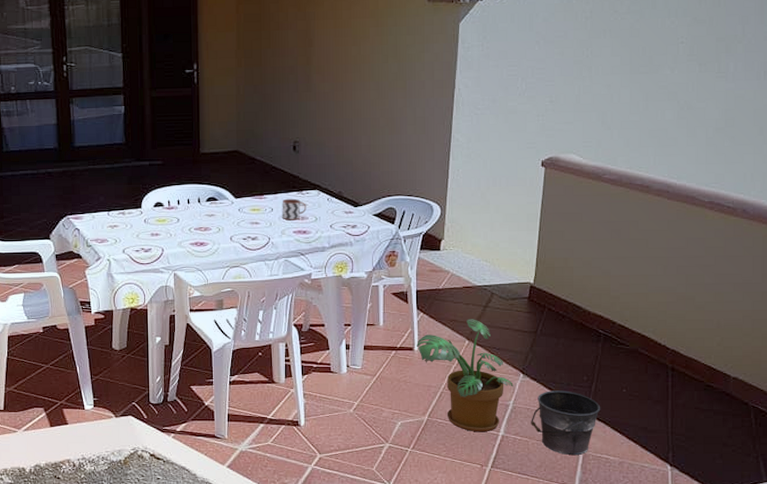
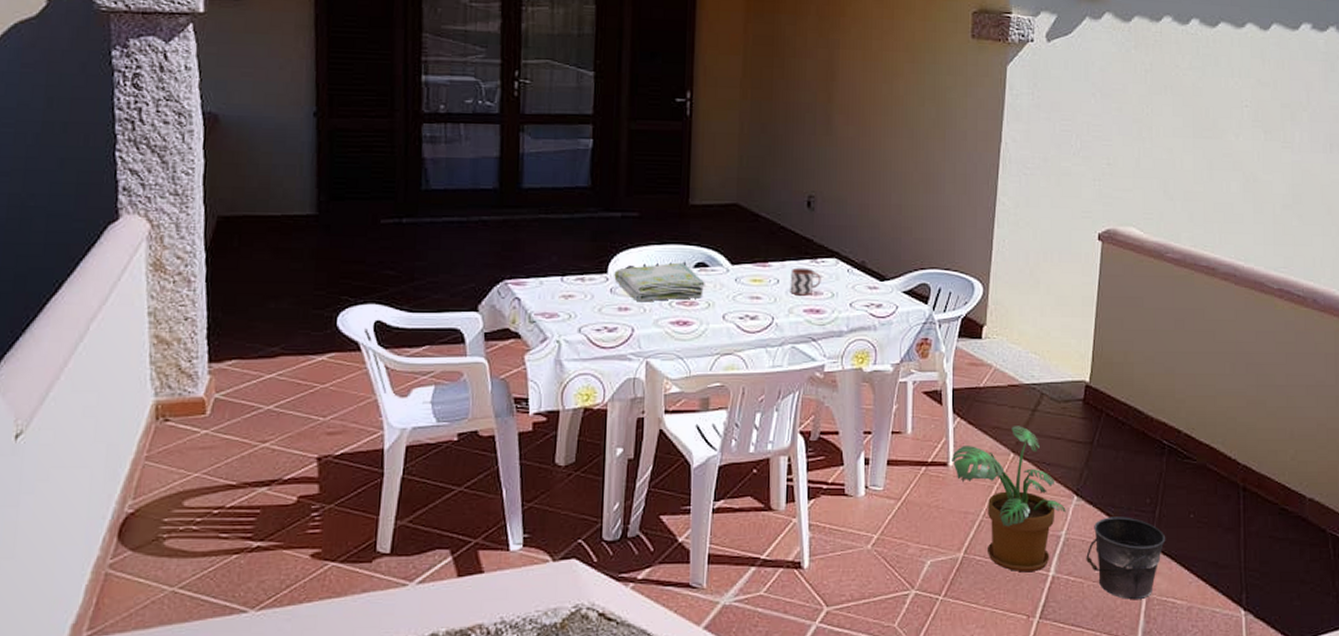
towel: none [146,198,216,229] -> present [614,262,705,302]

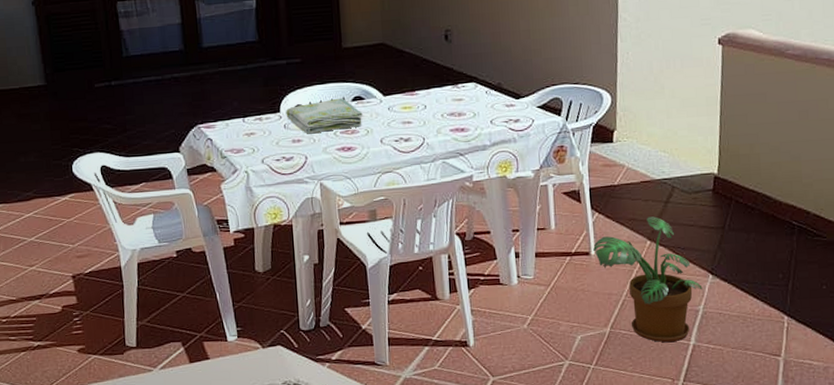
cup: present [790,267,821,296] -> none [435,93,463,118]
bucket: present [1086,517,1166,599] -> none [724,291,800,362]

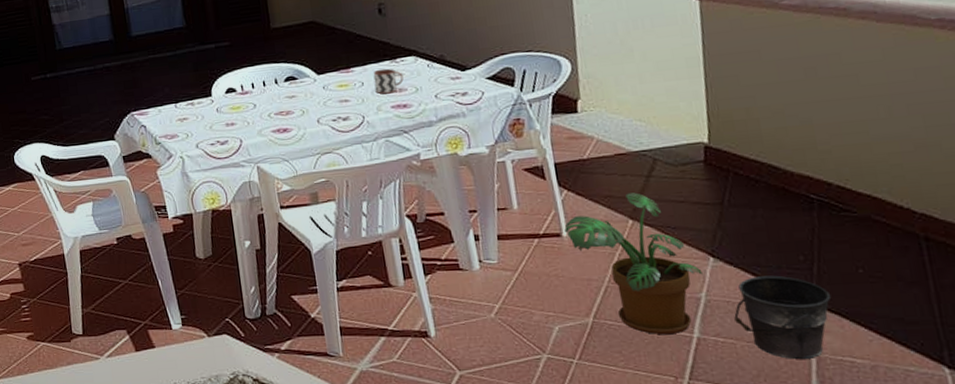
towel: present [286,98,363,134] -> none [217,79,297,117]
cup: none [435,93,463,118] -> present [373,68,404,94]
bucket: none [724,291,800,362] -> present [734,275,832,359]

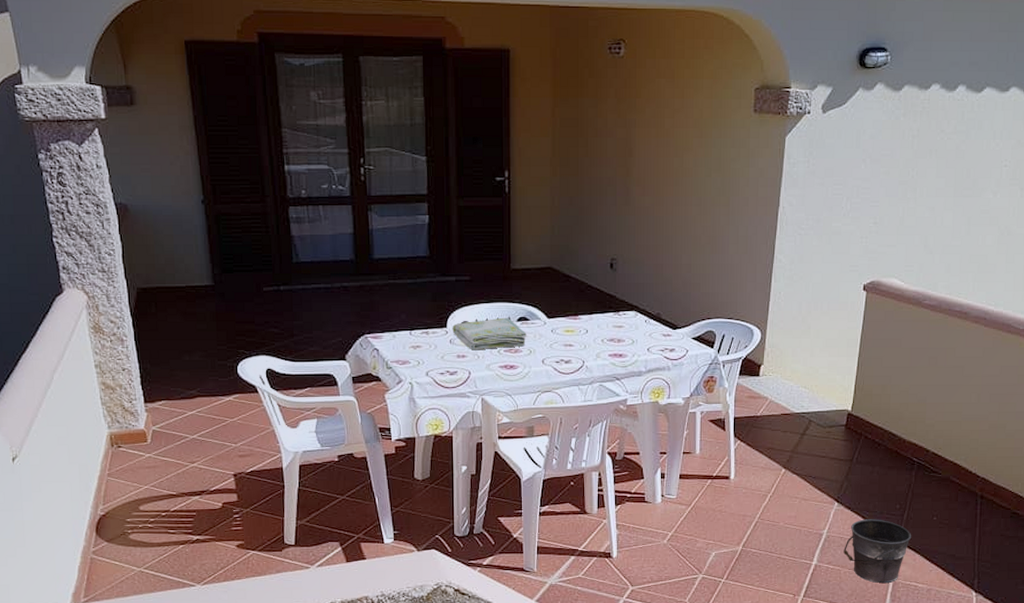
towel: none [217,79,297,117] -> present [452,317,527,350]
cup: present [373,68,404,94] -> none [597,319,623,343]
potted plant: present [564,192,703,335] -> none [733,447,828,562]

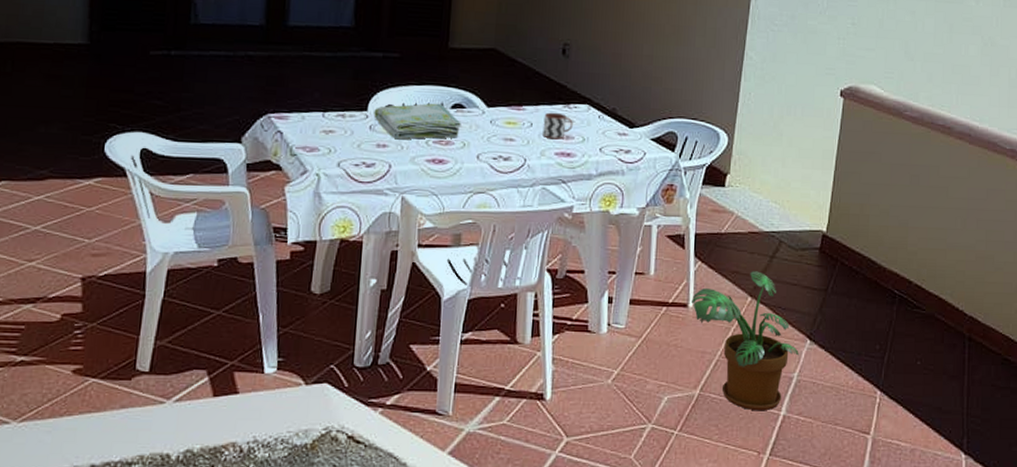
cup: none [597,319,623,343] -> present [543,112,573,140]
potted plant: none [733,447,828,562] -> present [692,271,799,411]
bucket: present [843,519,912,583] -> none [816,361,893,440]

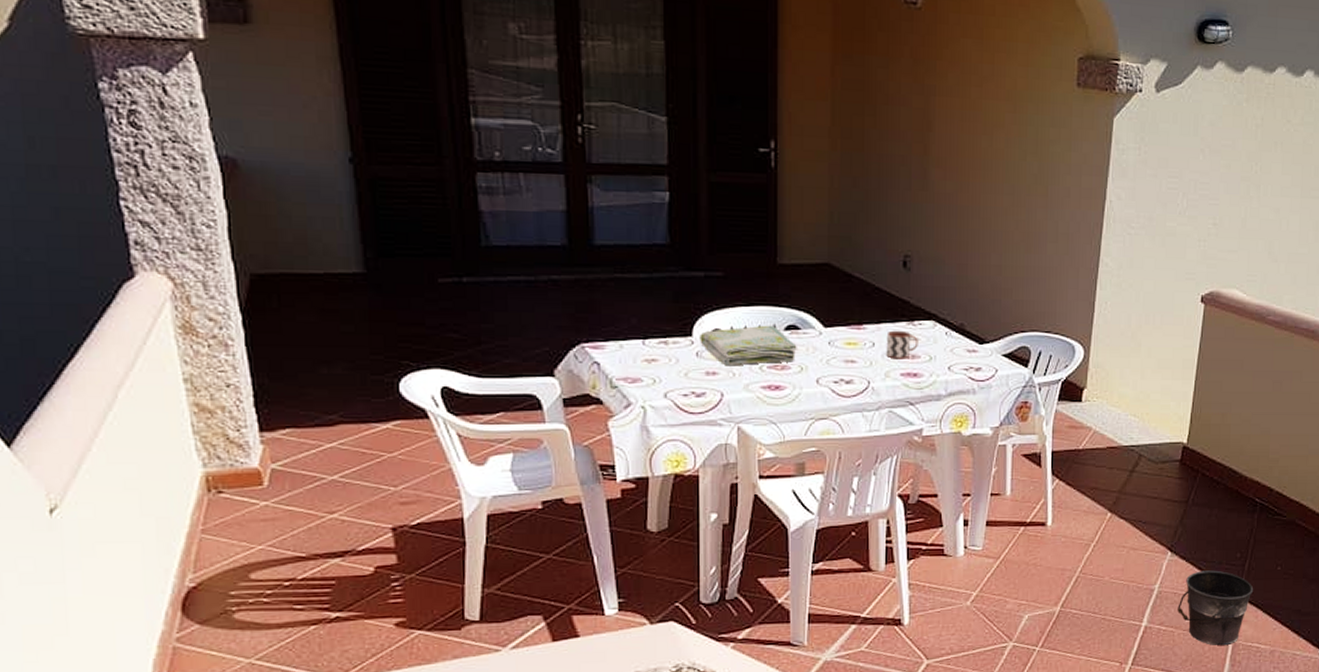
potted plant: present [692,271,799,411] -> none [1050,486,1160,624]
bucket: none [816,361,893,440] -> present [1177,570,1254,645]

